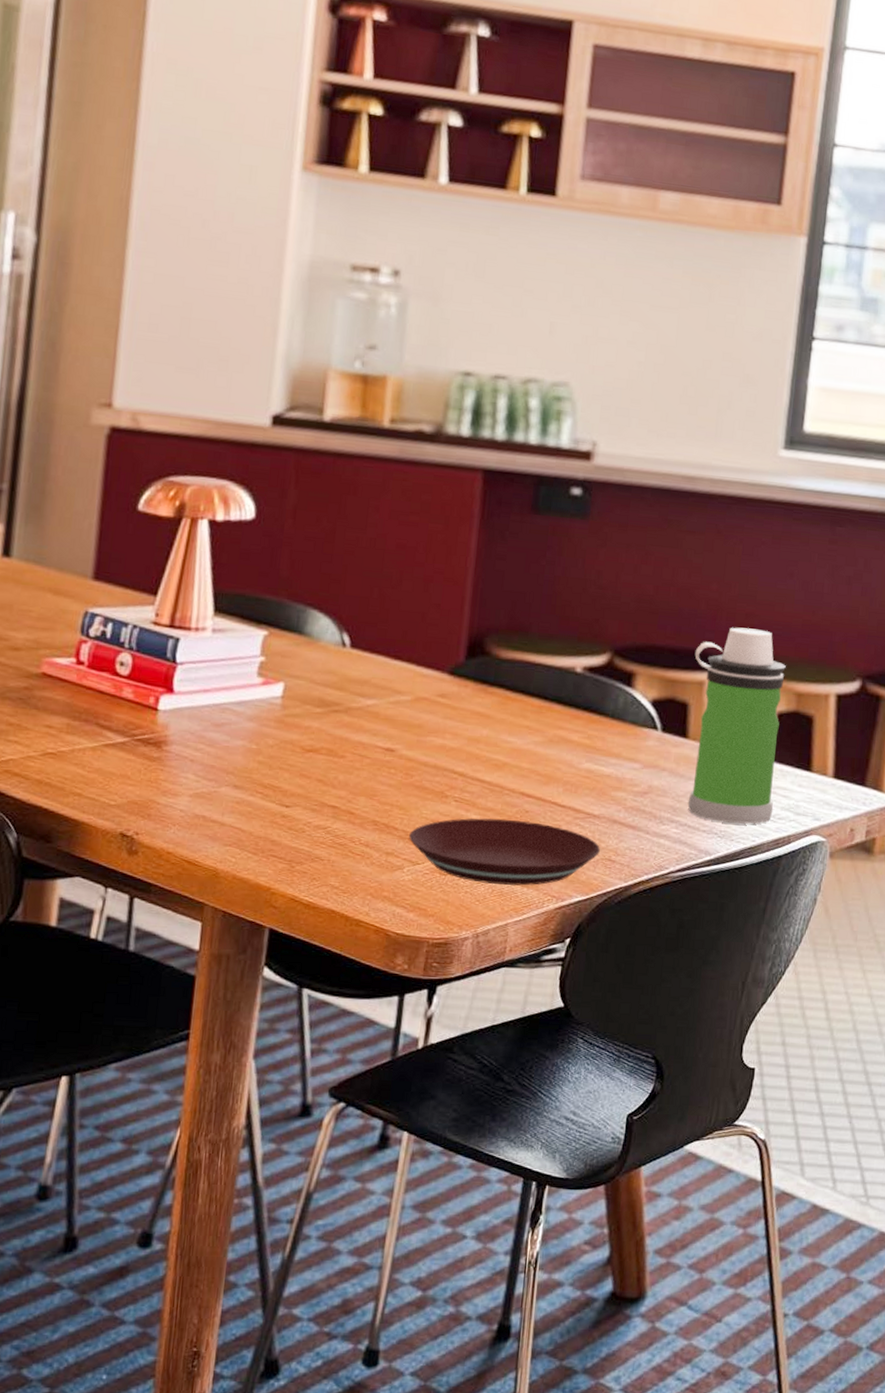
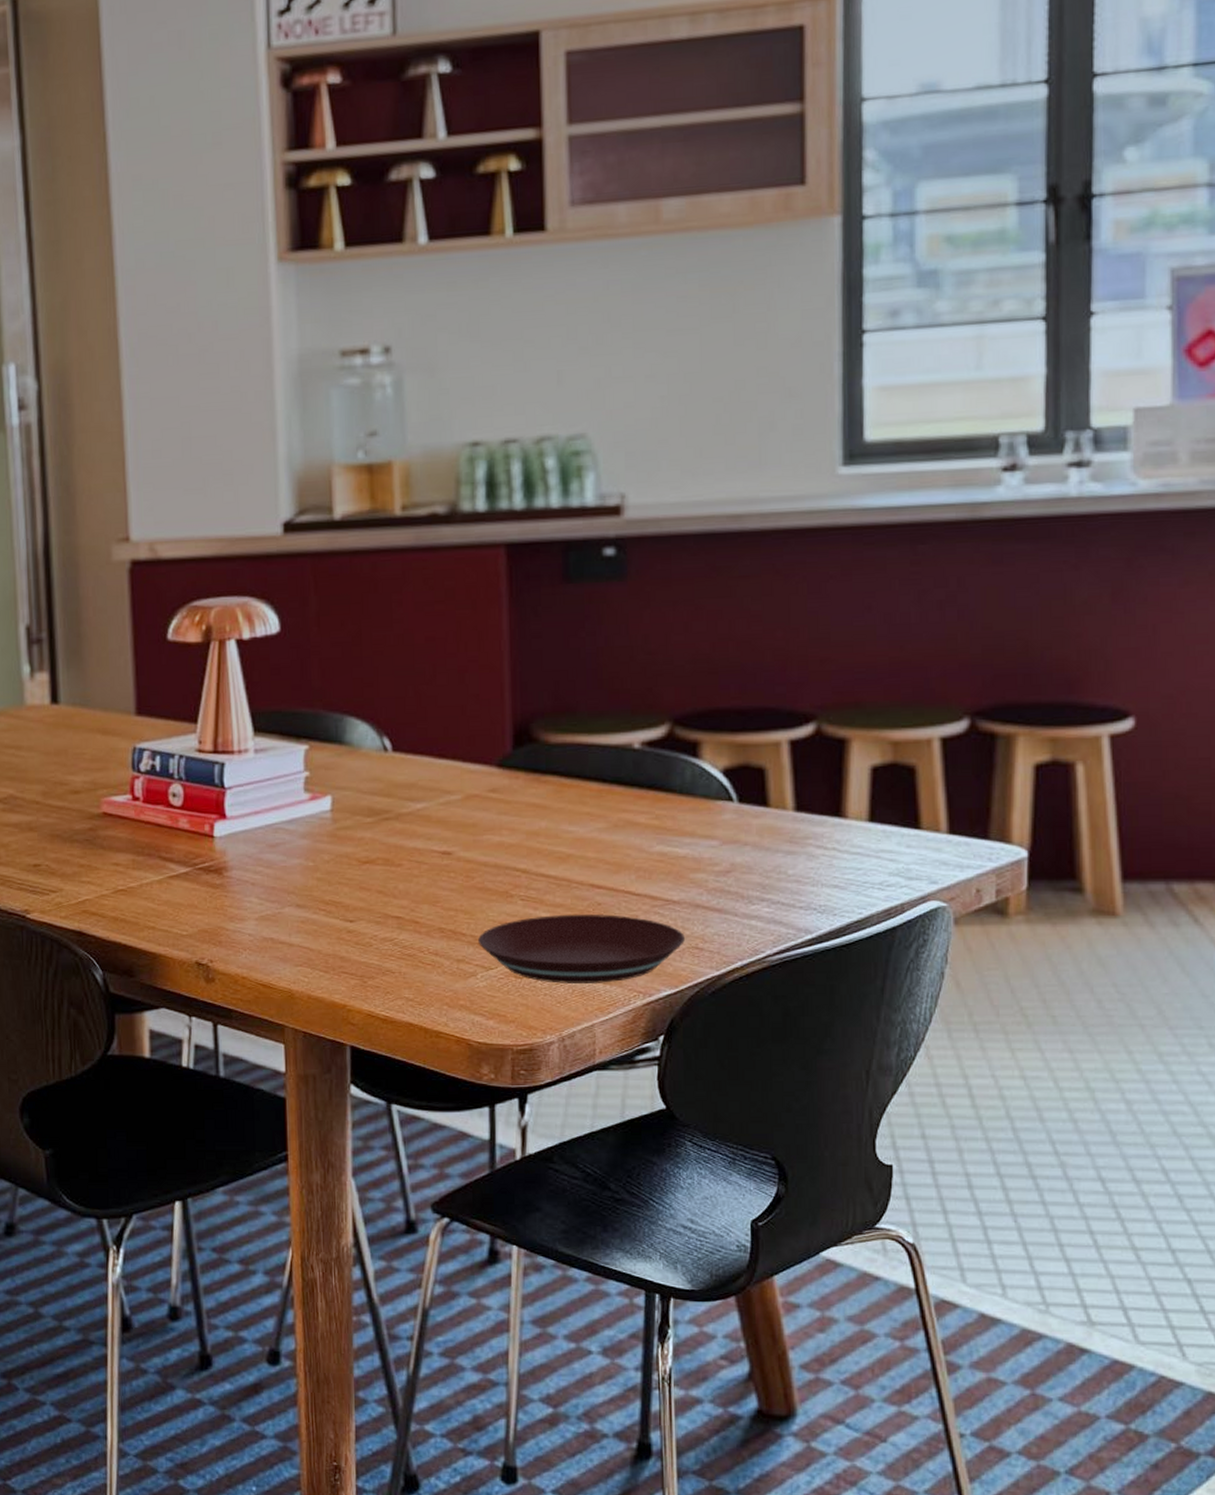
water bottle: present [687,627,786,824] -> none [766,675,880,896]

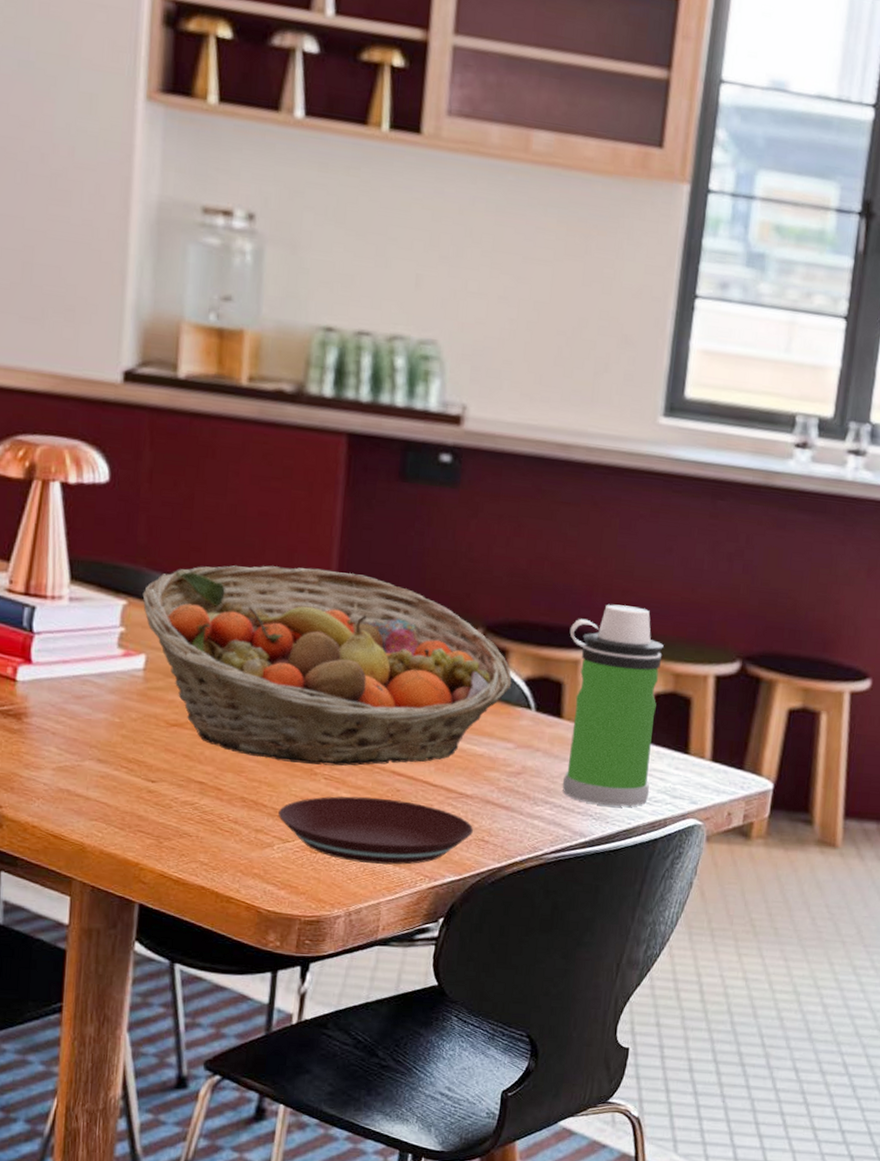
fruit basket: none [322,685,709,887] -> present [142,565,512,766]
water bottle: none [766,675,880,896] -> present [562,604,664,807]

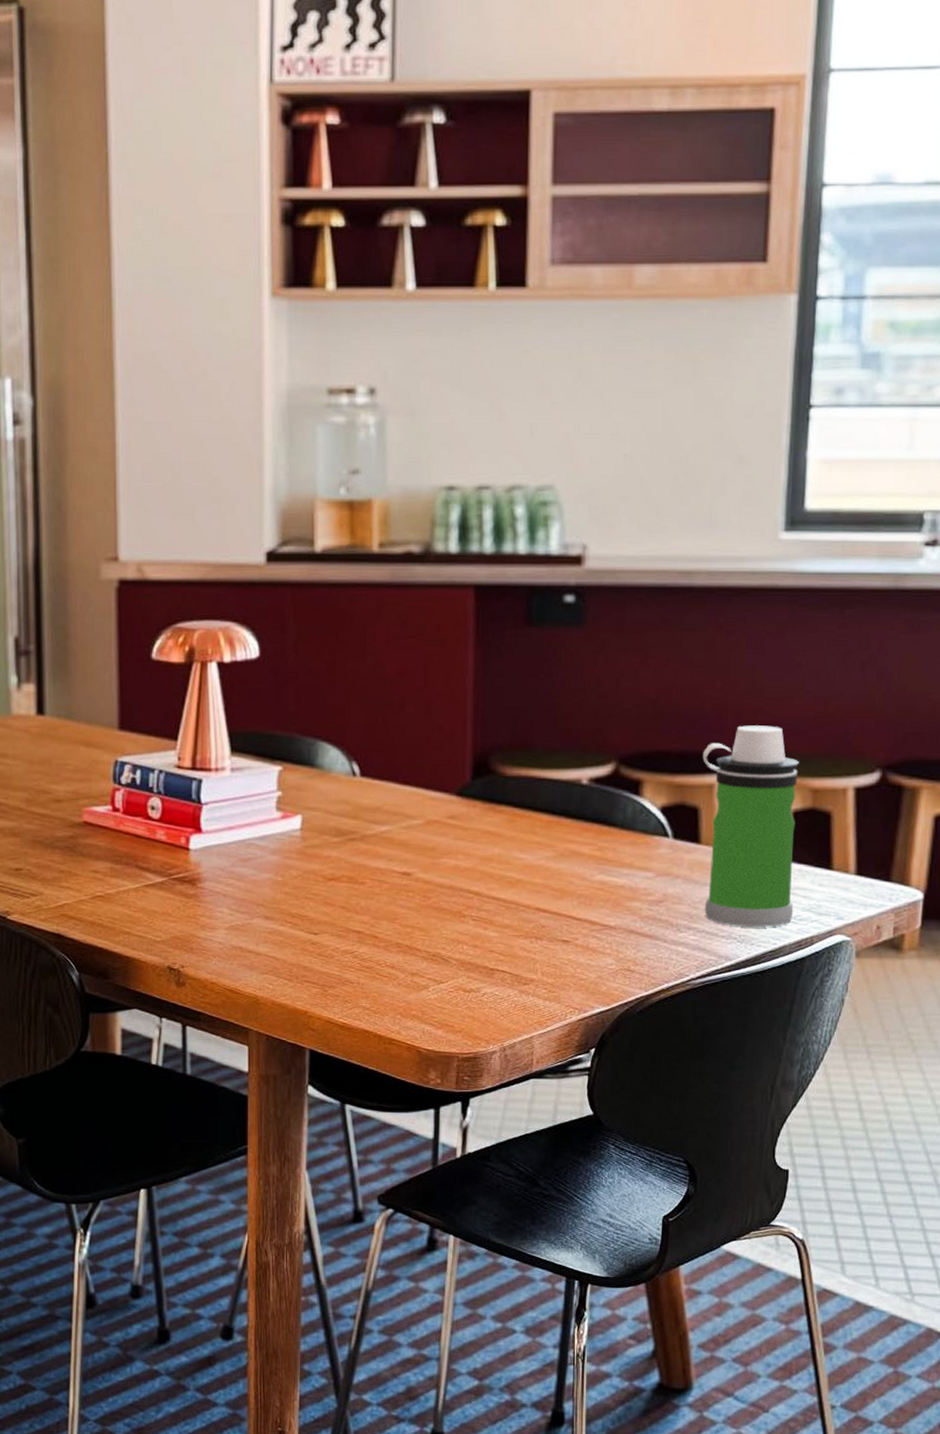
fruit basket: present [142,565,512,766] -> none [295,719,648,907]
plate: present [278,796,473,865] -> none [432,935,618,999]

